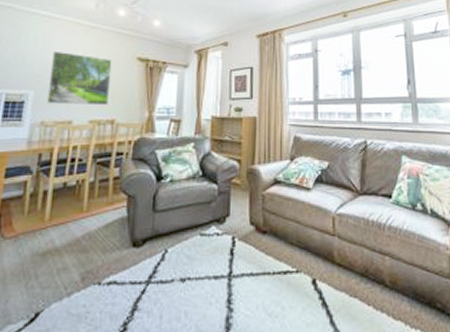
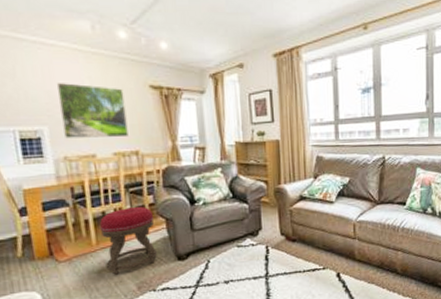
stool: none [52,180,116,260] -> present [99,207,158,275]

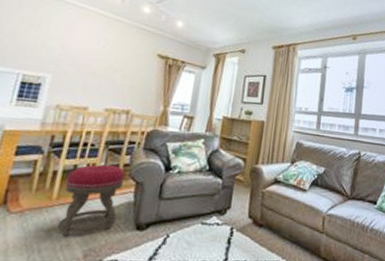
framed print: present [56,82,129,139] -> none [64,38,133,97]

